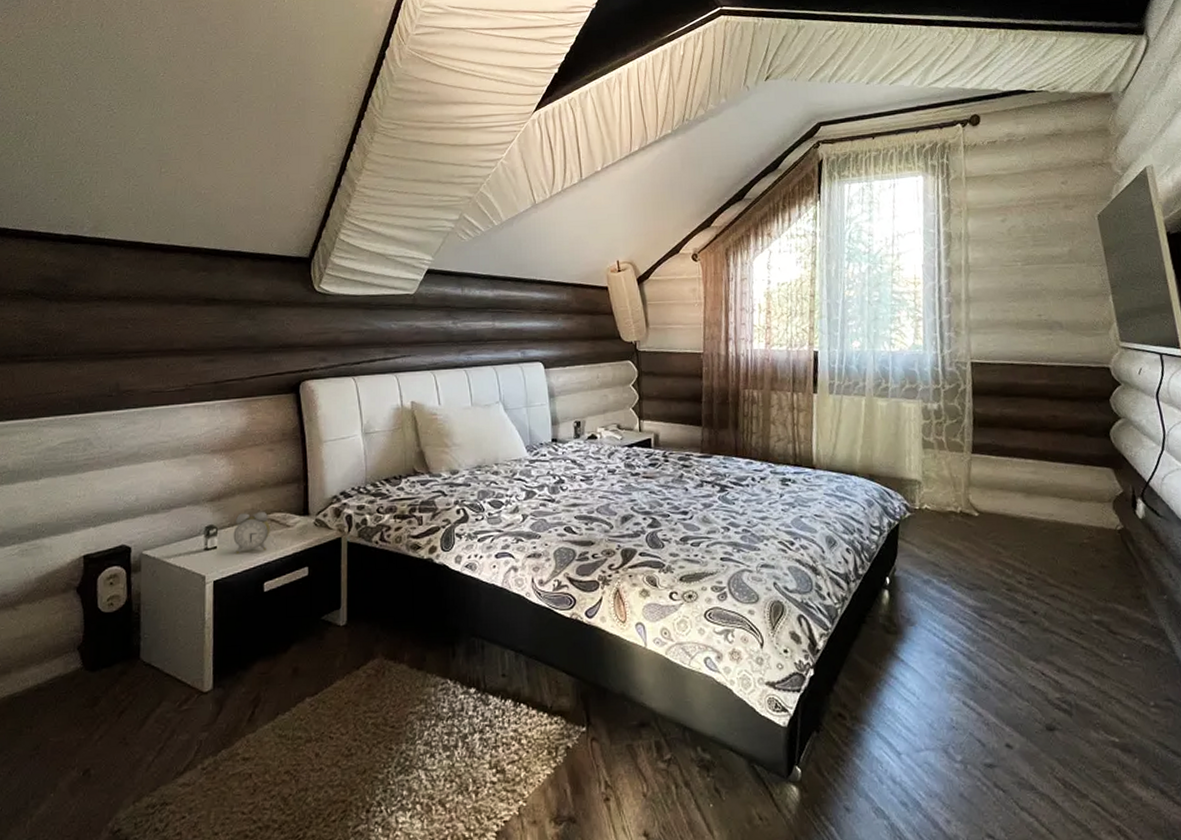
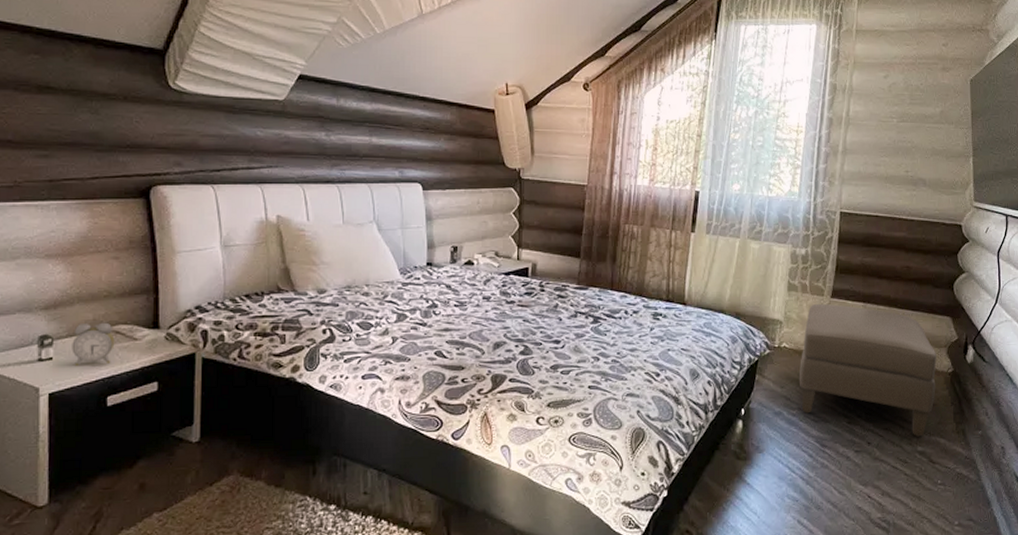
ottoman: none [945,460,1106,604] -> present [798,303,937,437]

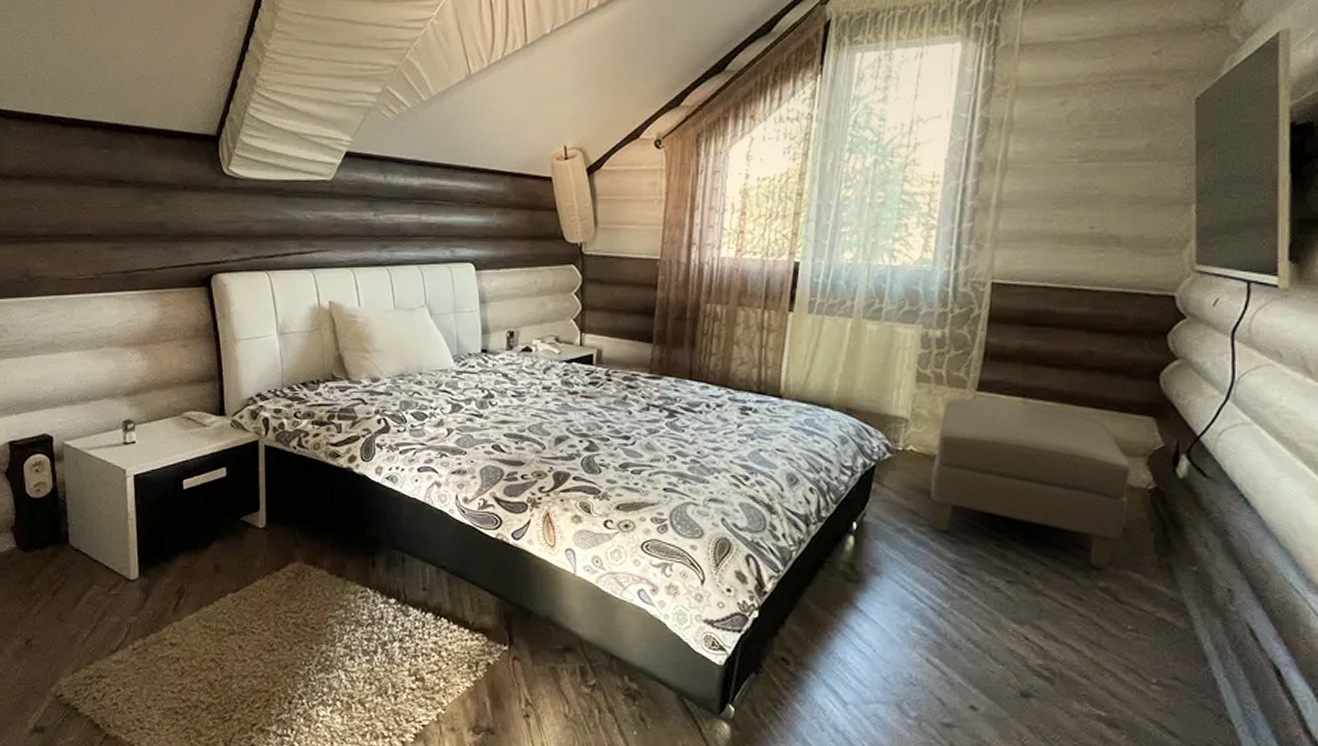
alarm clock: present [72,322,115,367] -> none [151,408,187,451]

